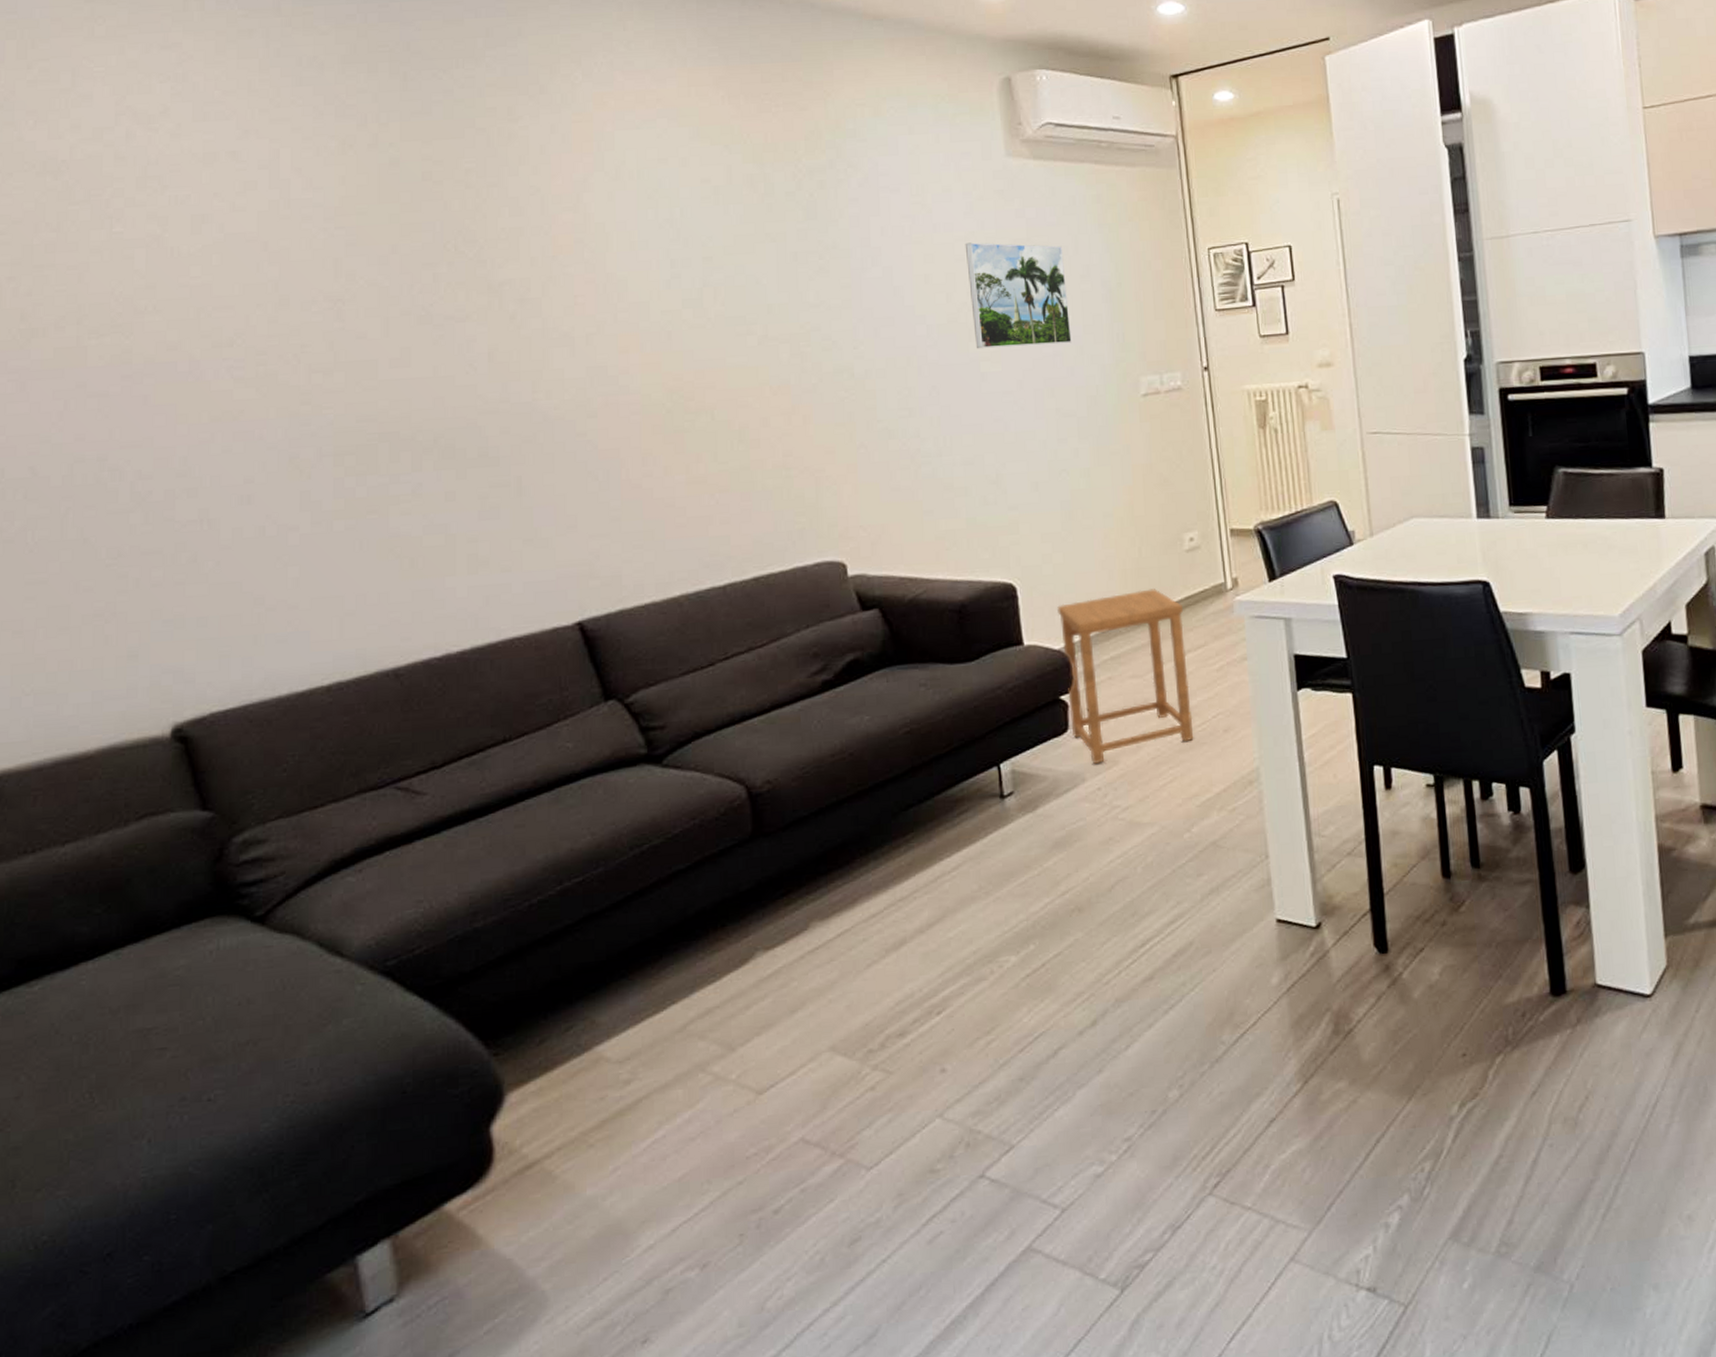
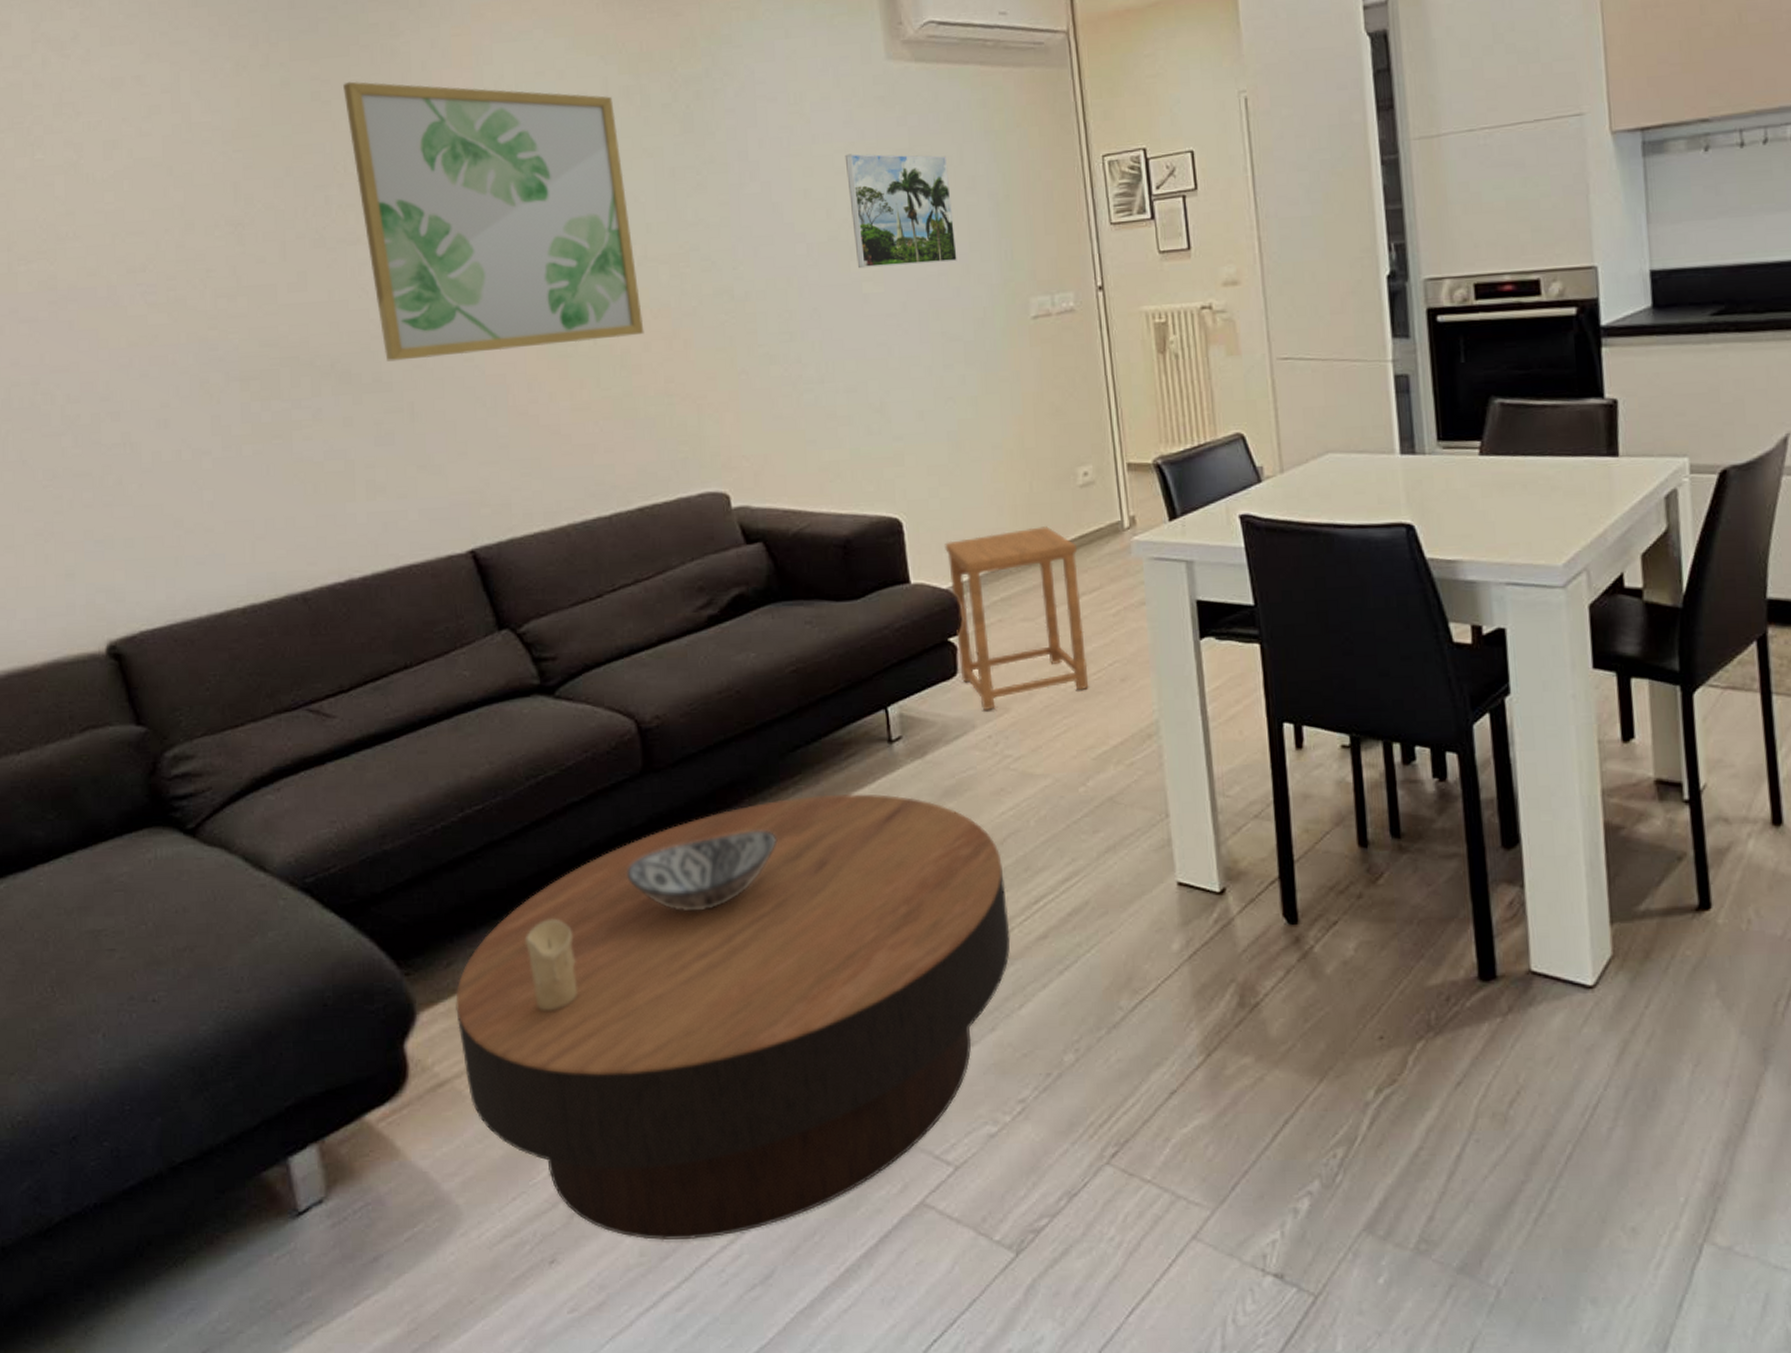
wall art: none [457,162,763,437] -> present [343,81,644,362]
coffee table: none [548,848,1118,1310] -> present [455,793,1011,1241]
candle: none [625,988,679,1083] -> present [526,918,577,1011]
decorative bowl: none [733,889,888,973] -> present [627,831,776,911]

